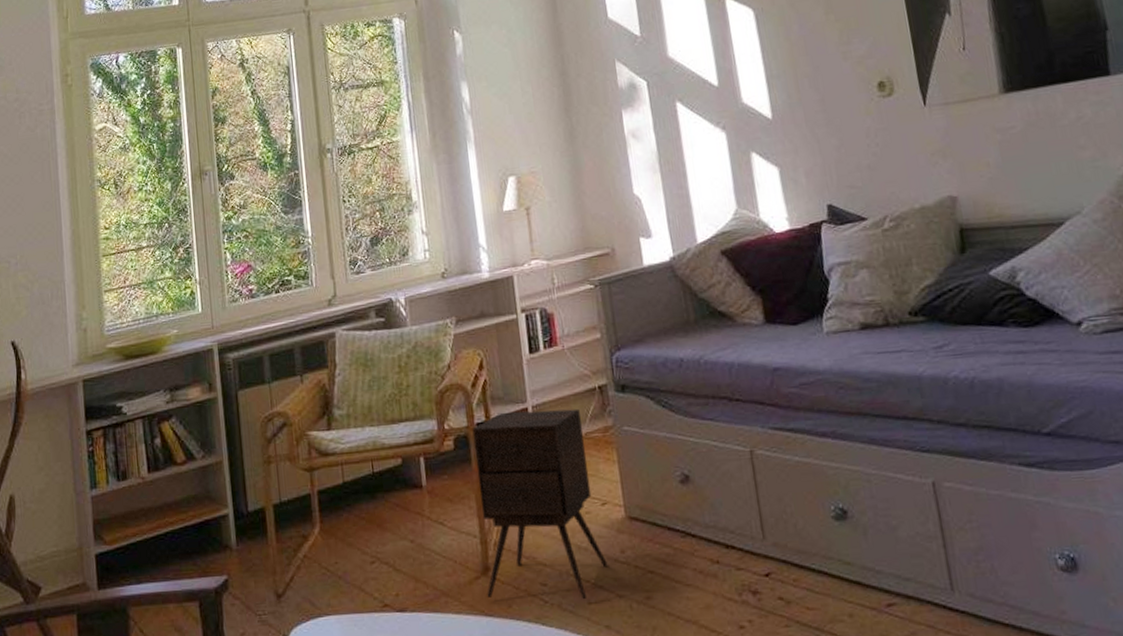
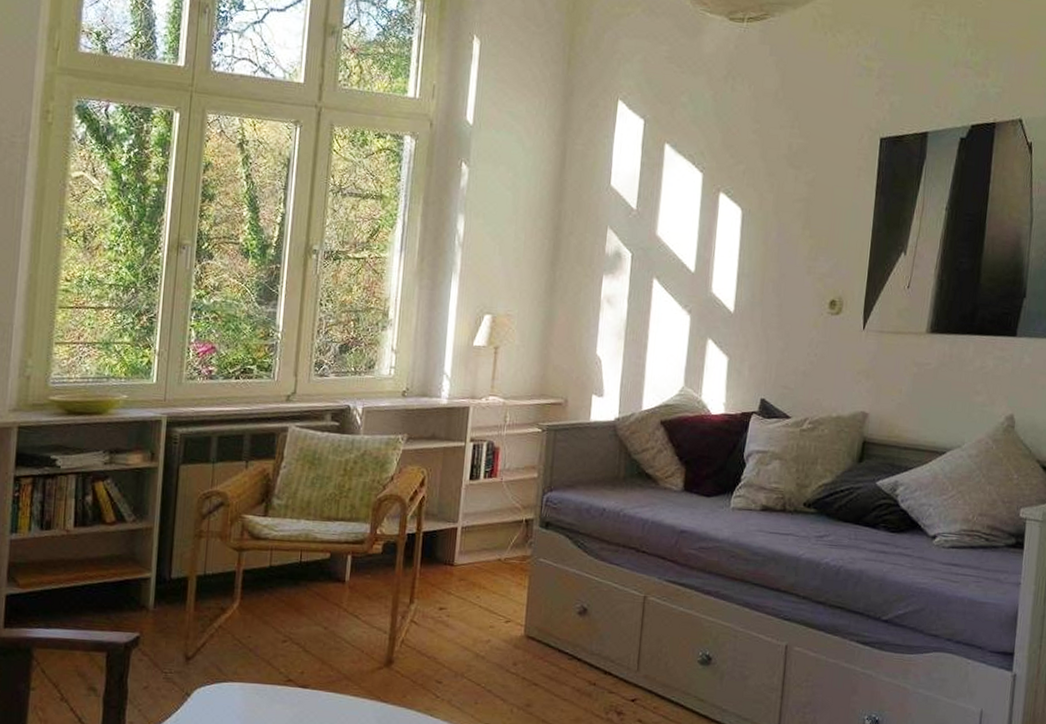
side table: present [472,408,609,600] -> none [386,527,504,700]

